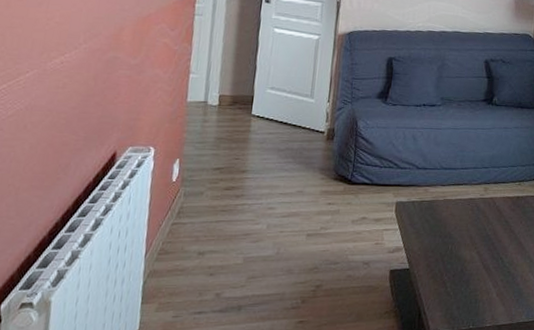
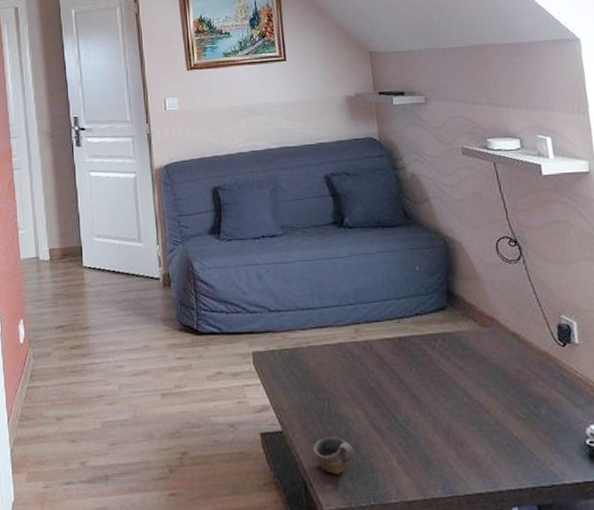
cup: none [432,273,465,304] -> present [313,436,354,474]

